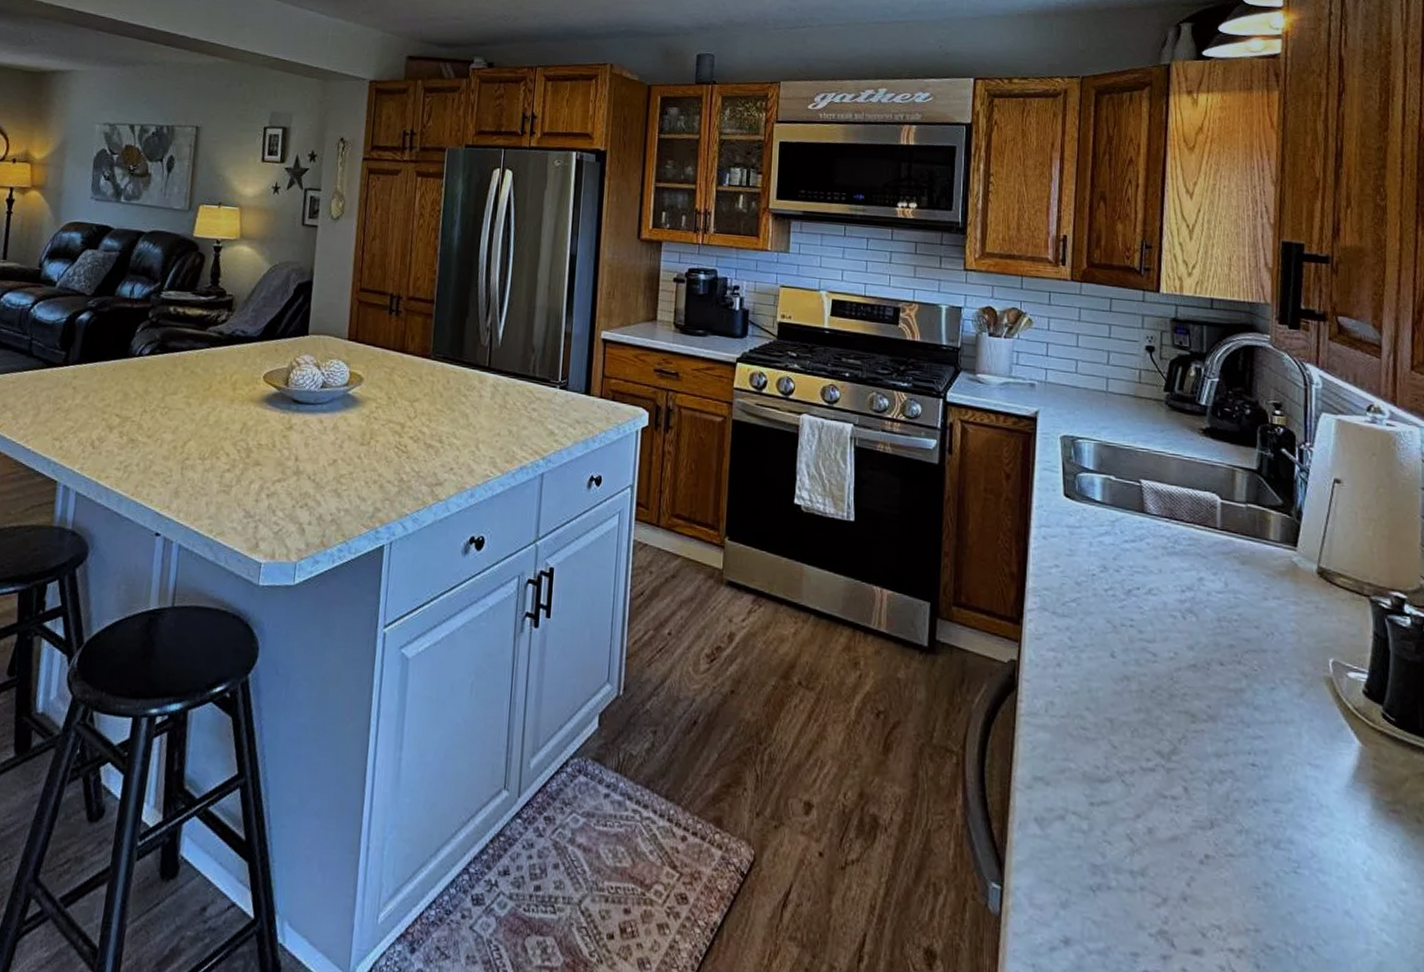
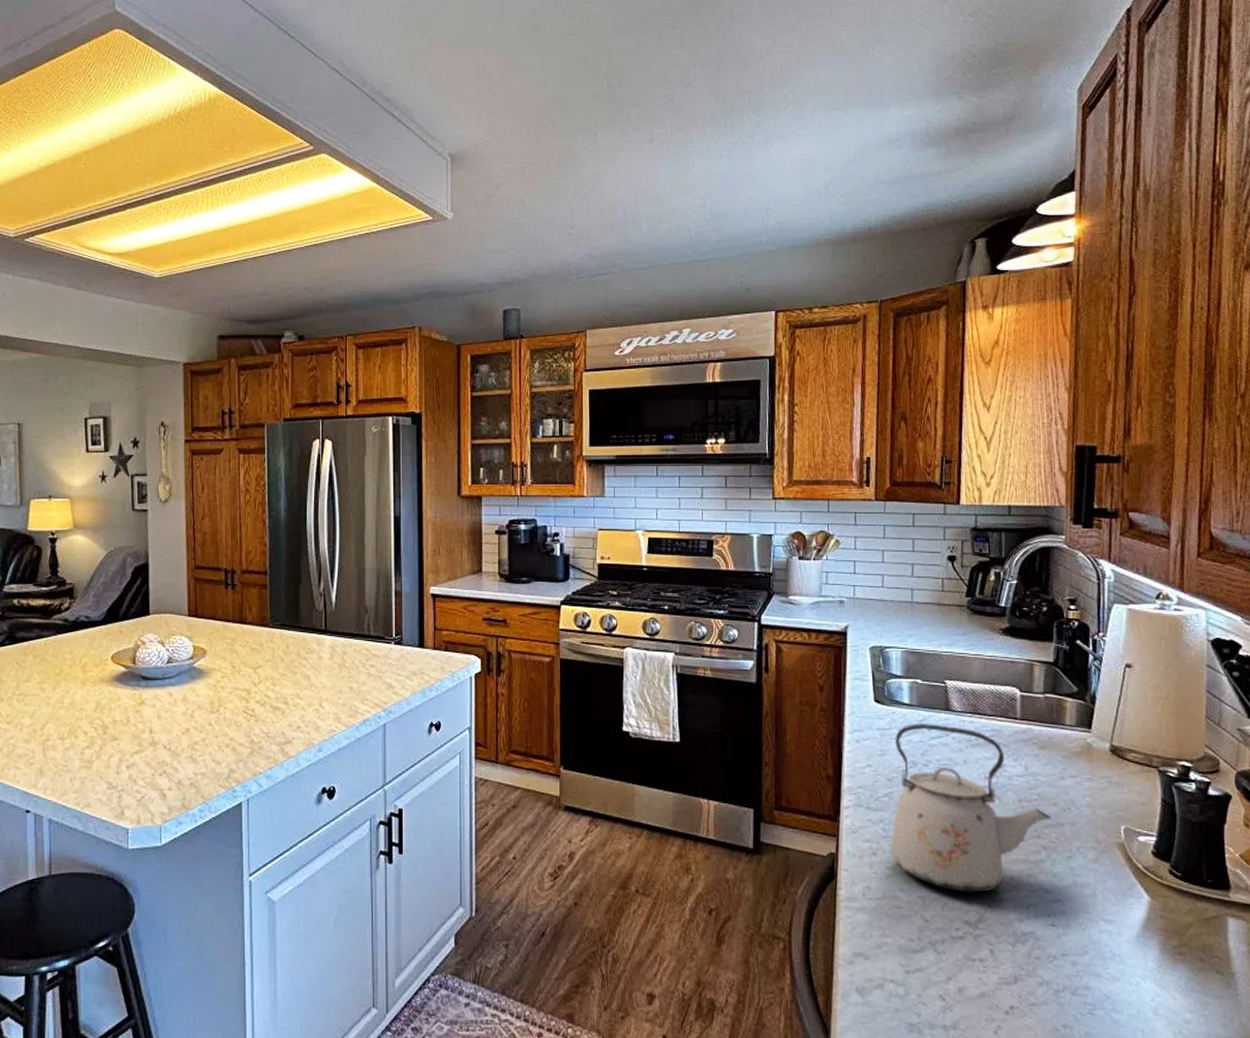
kettle: none [1077,524,1254,720] -> present [890,723,1052,893]

